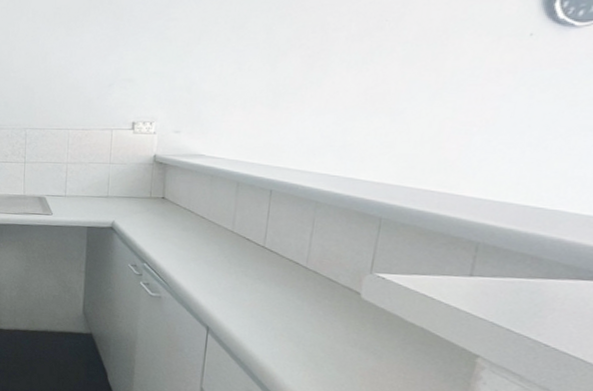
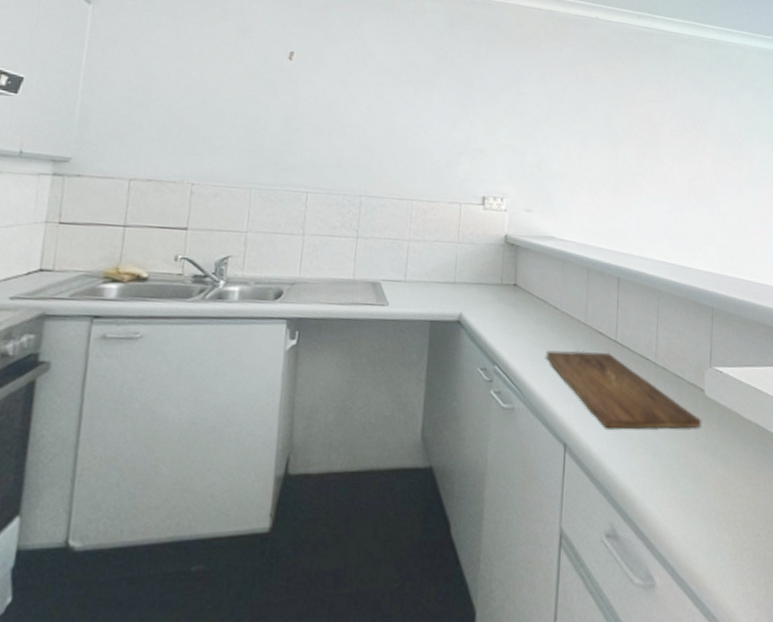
cutting board: none [192,252,355,326] -> present [546,350,702,429]

